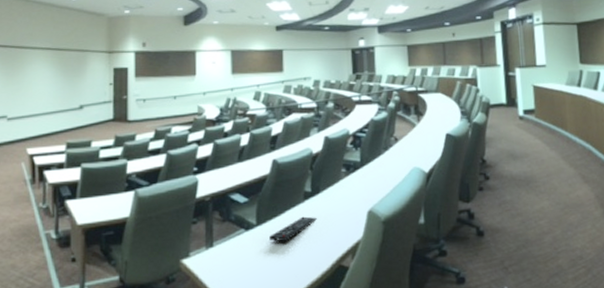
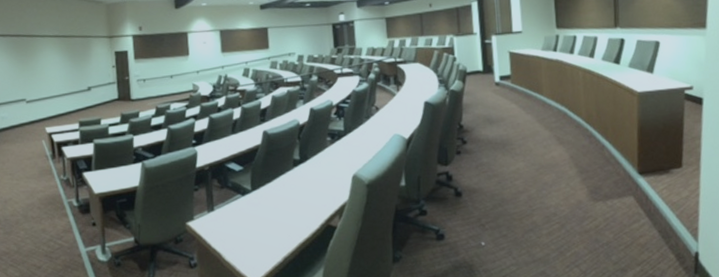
remote control: present [269,216,317,242] -> none [264,182,306,205]

